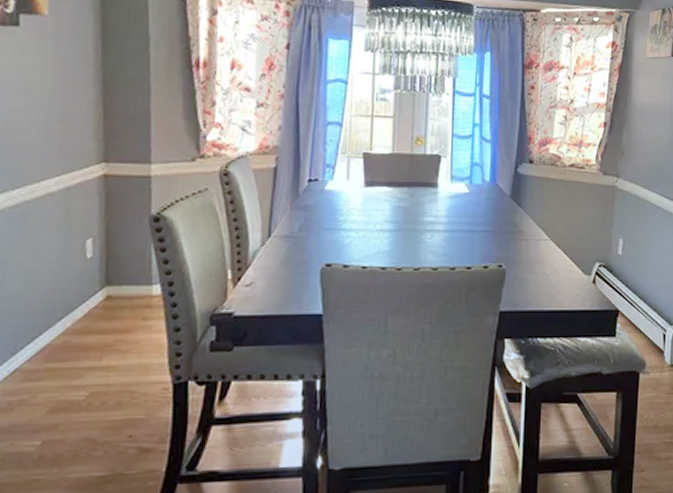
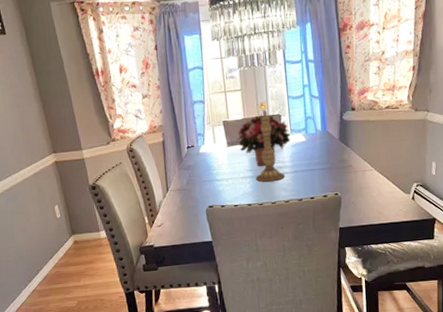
bouquet: none [377,150,450,218] -> present [235,114,291,166]
candlestick: none [397,145,436,240] -> present [256,108,285,182]

